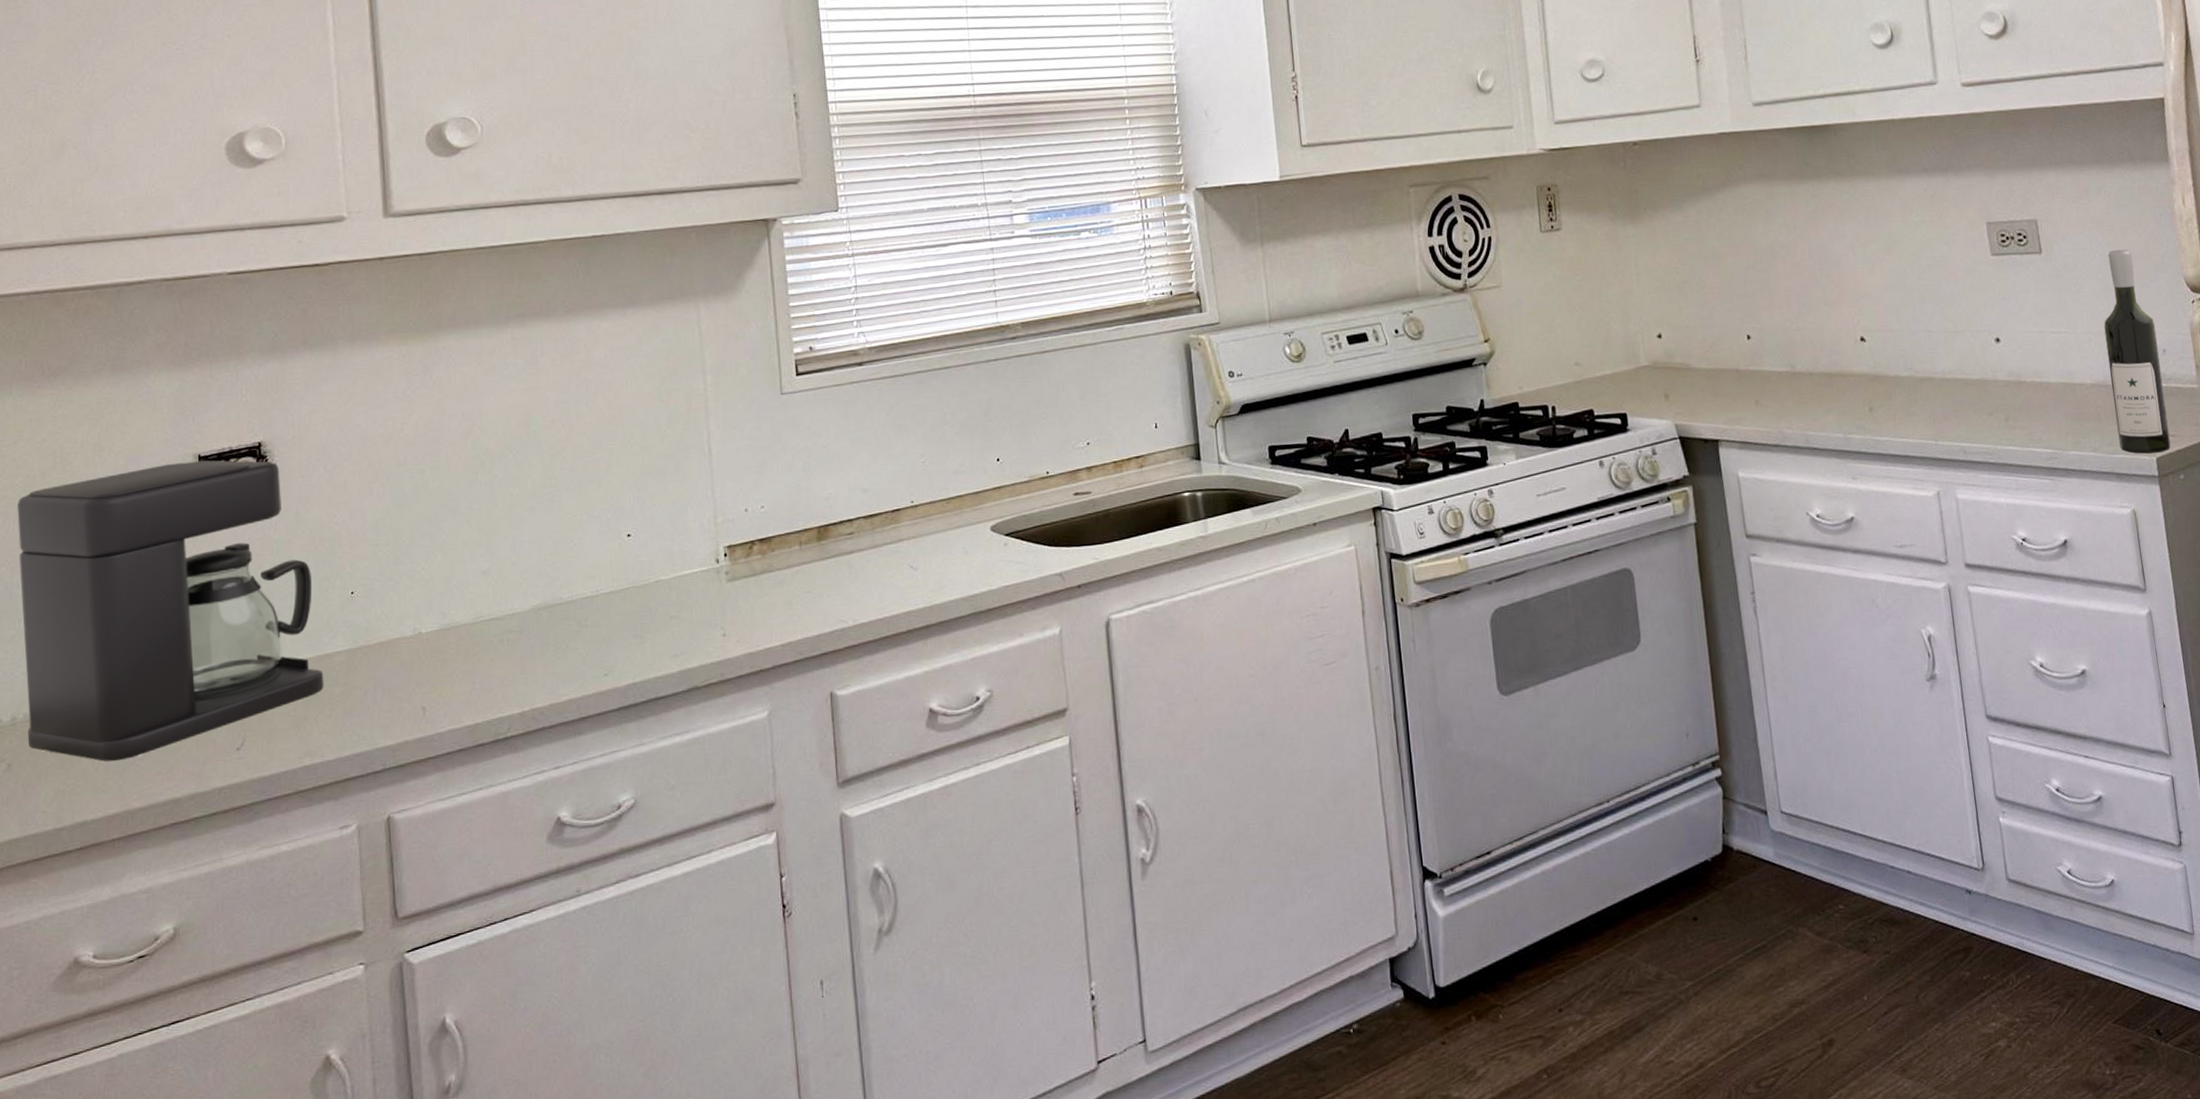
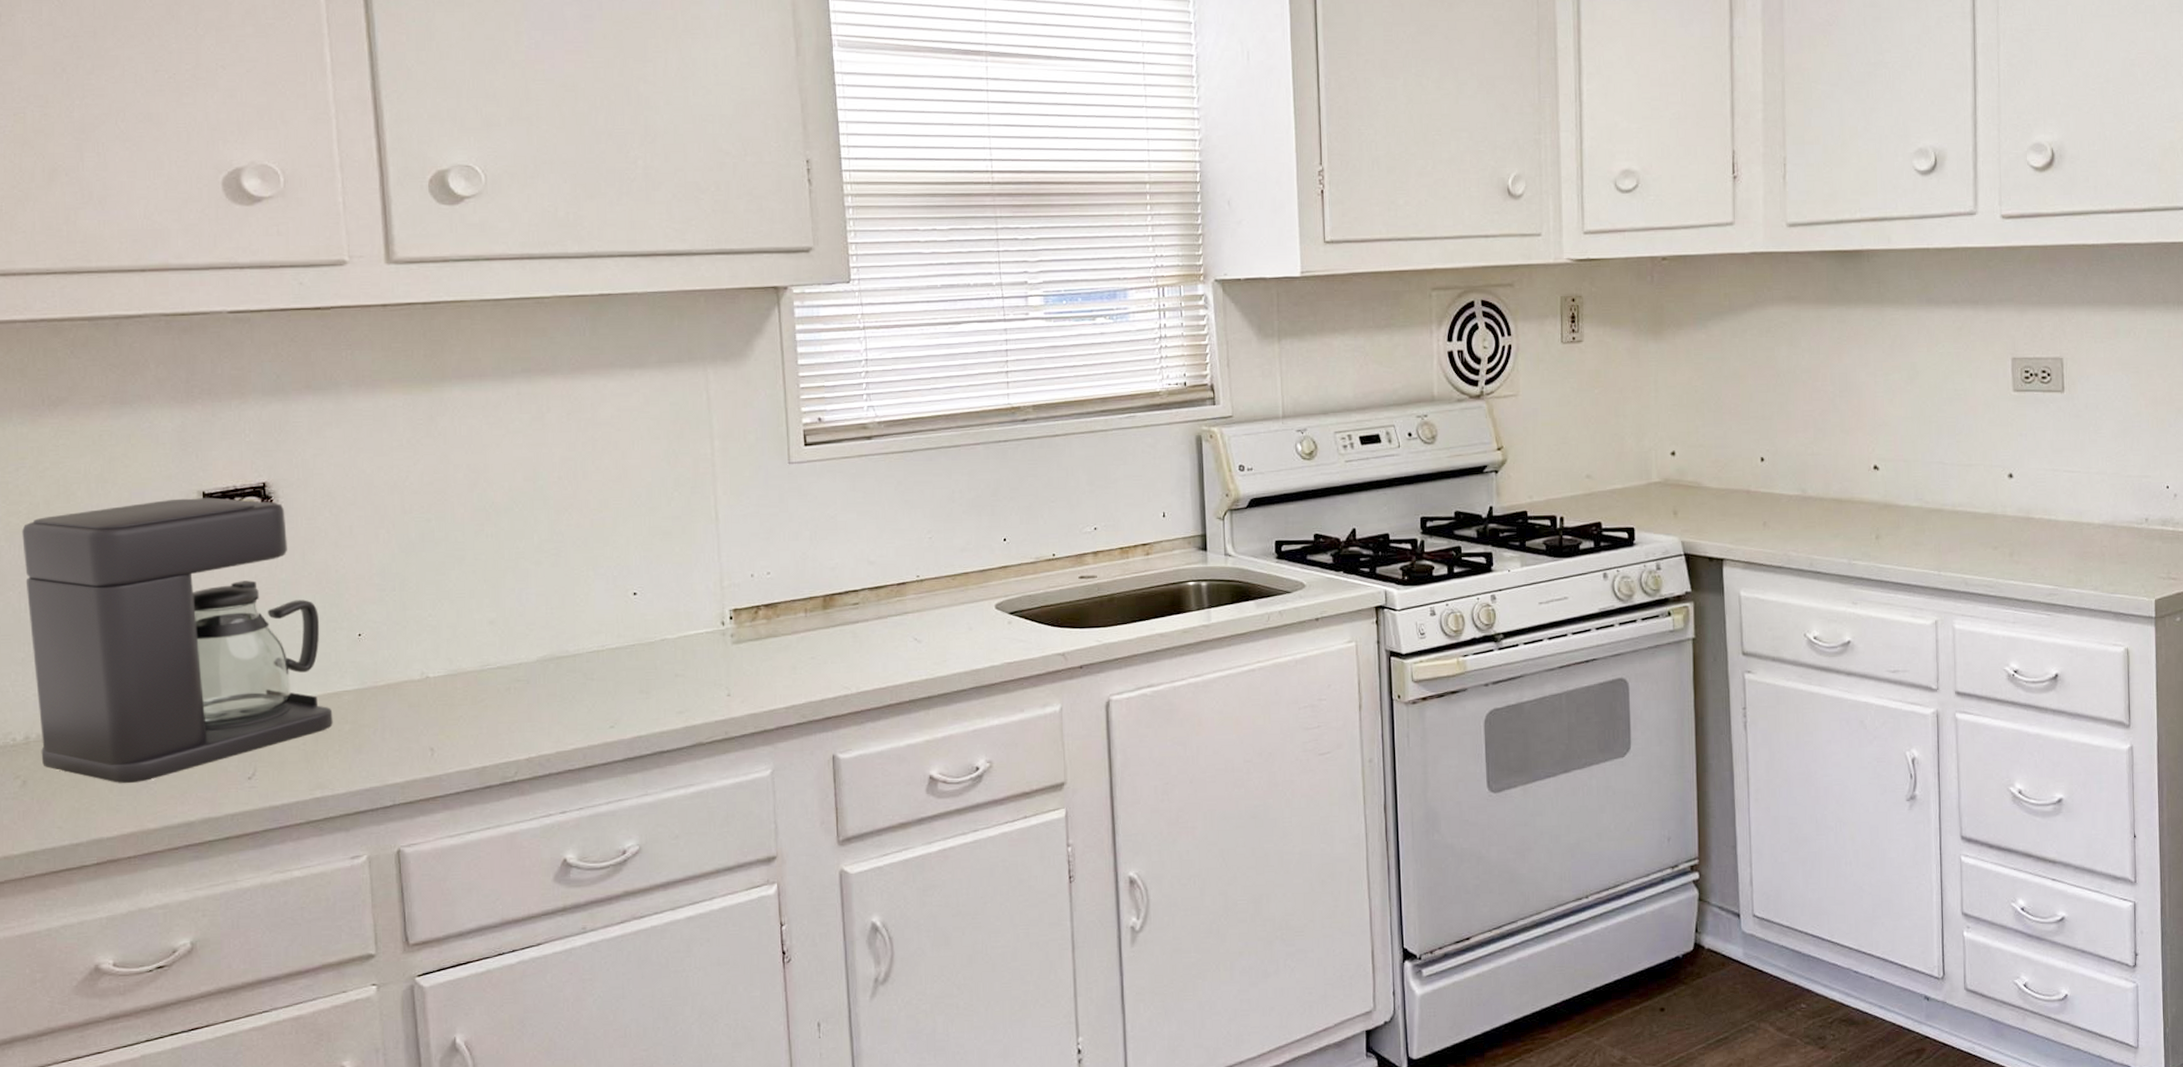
bottle: present [2103,249,2171,455] -> none [2118,392,2171,596]

